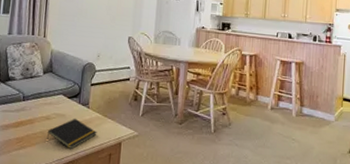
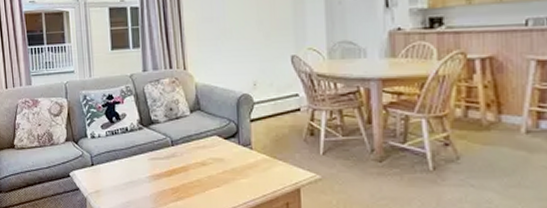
notepad: present [46,118,97,150] -> none [205,162,267,200]

